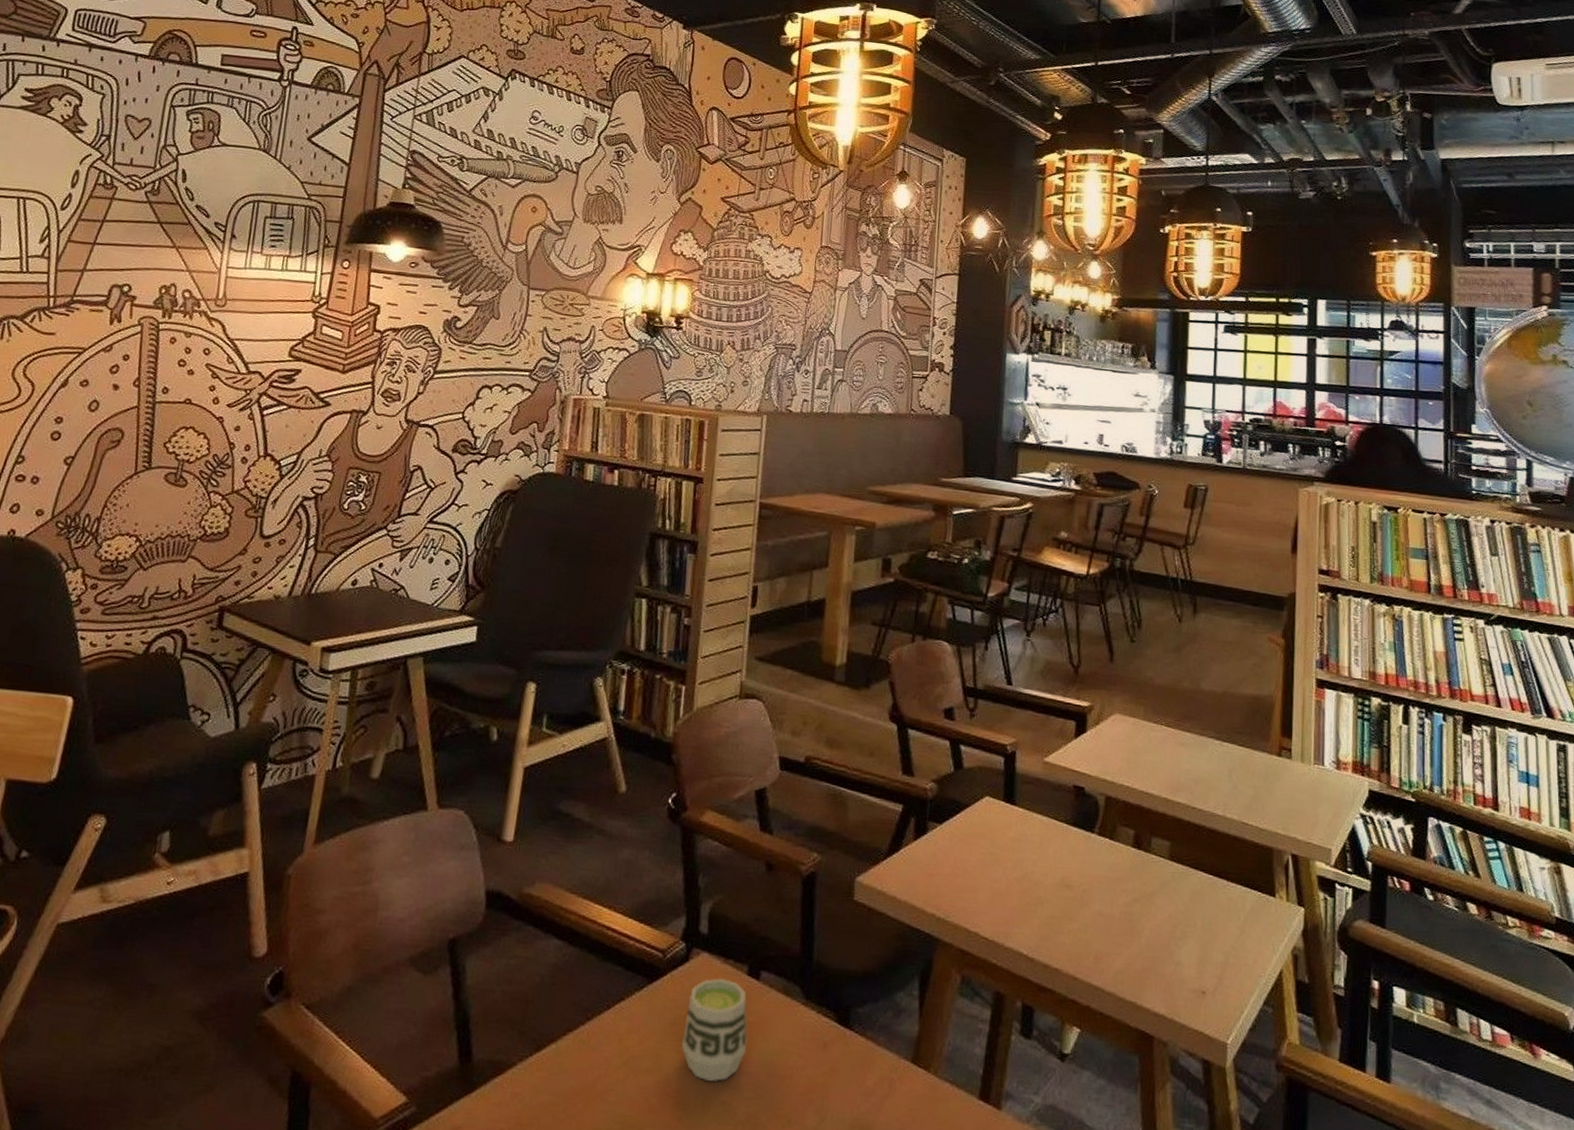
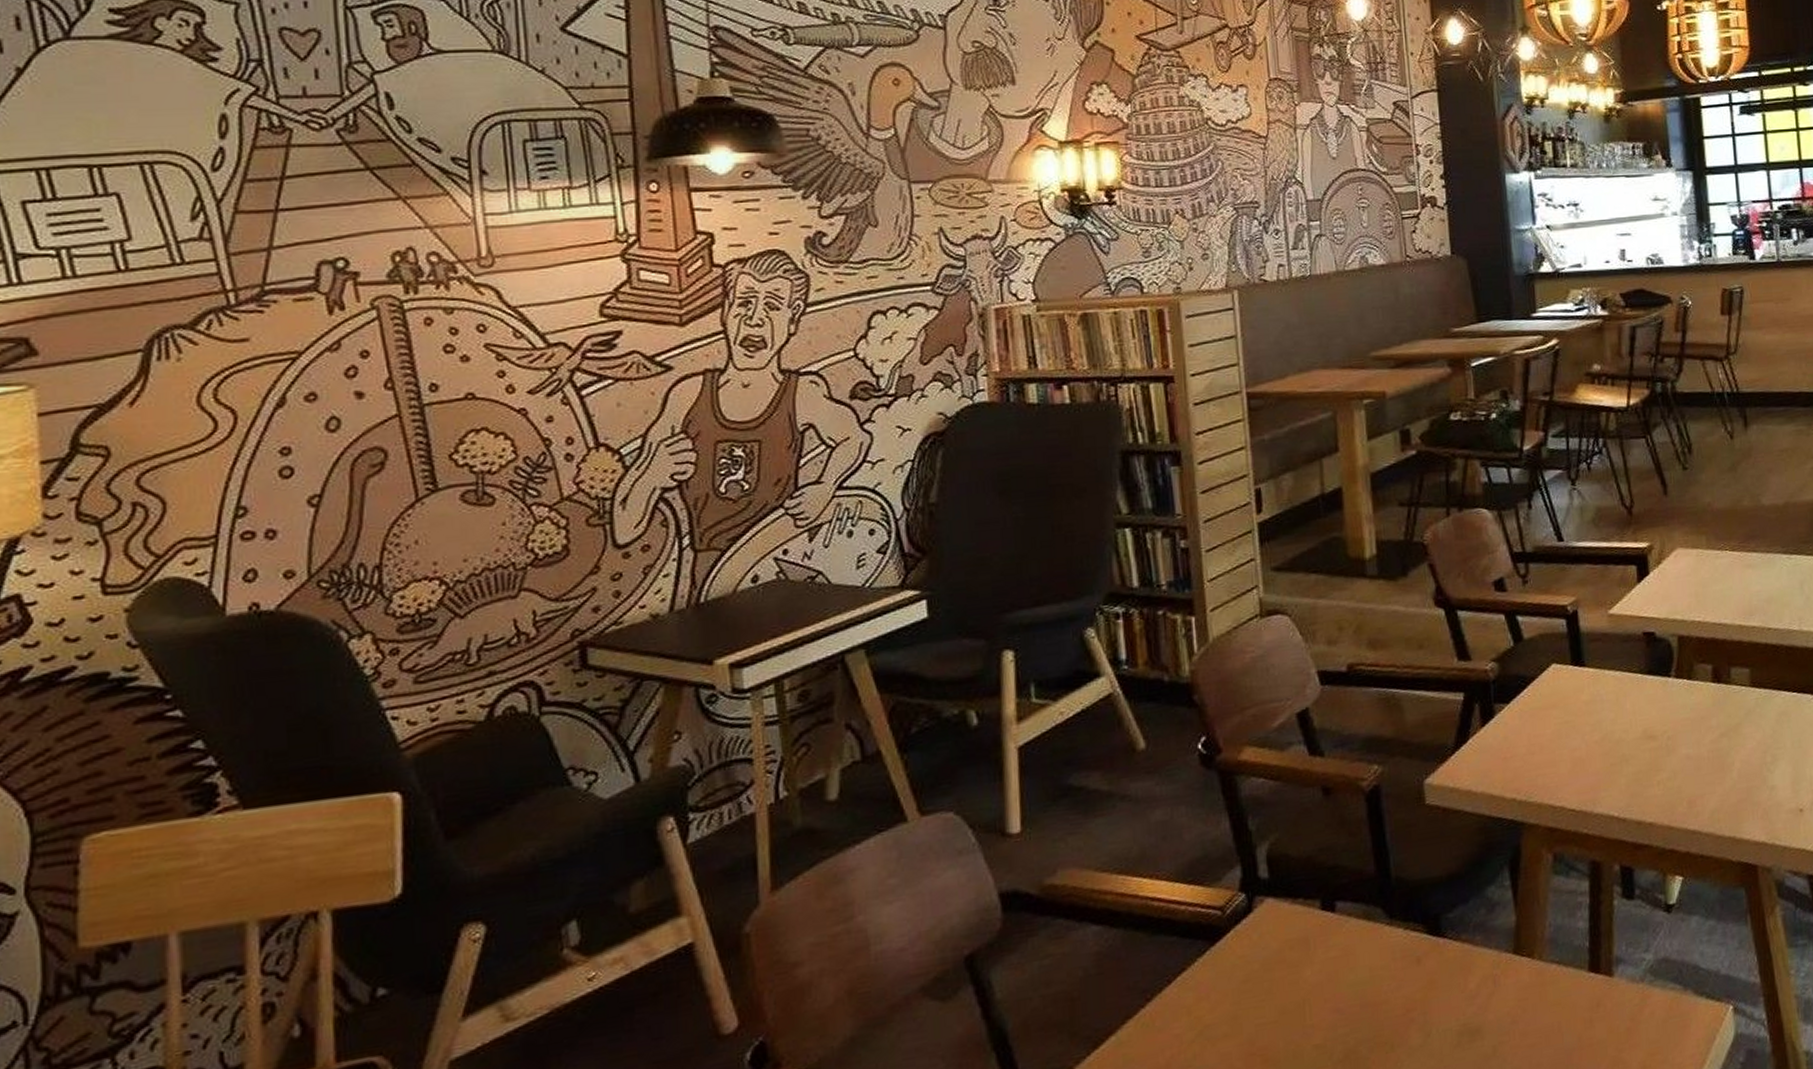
cup: present [682,978,748,1082] -> none [1259,919,1333,1030]

